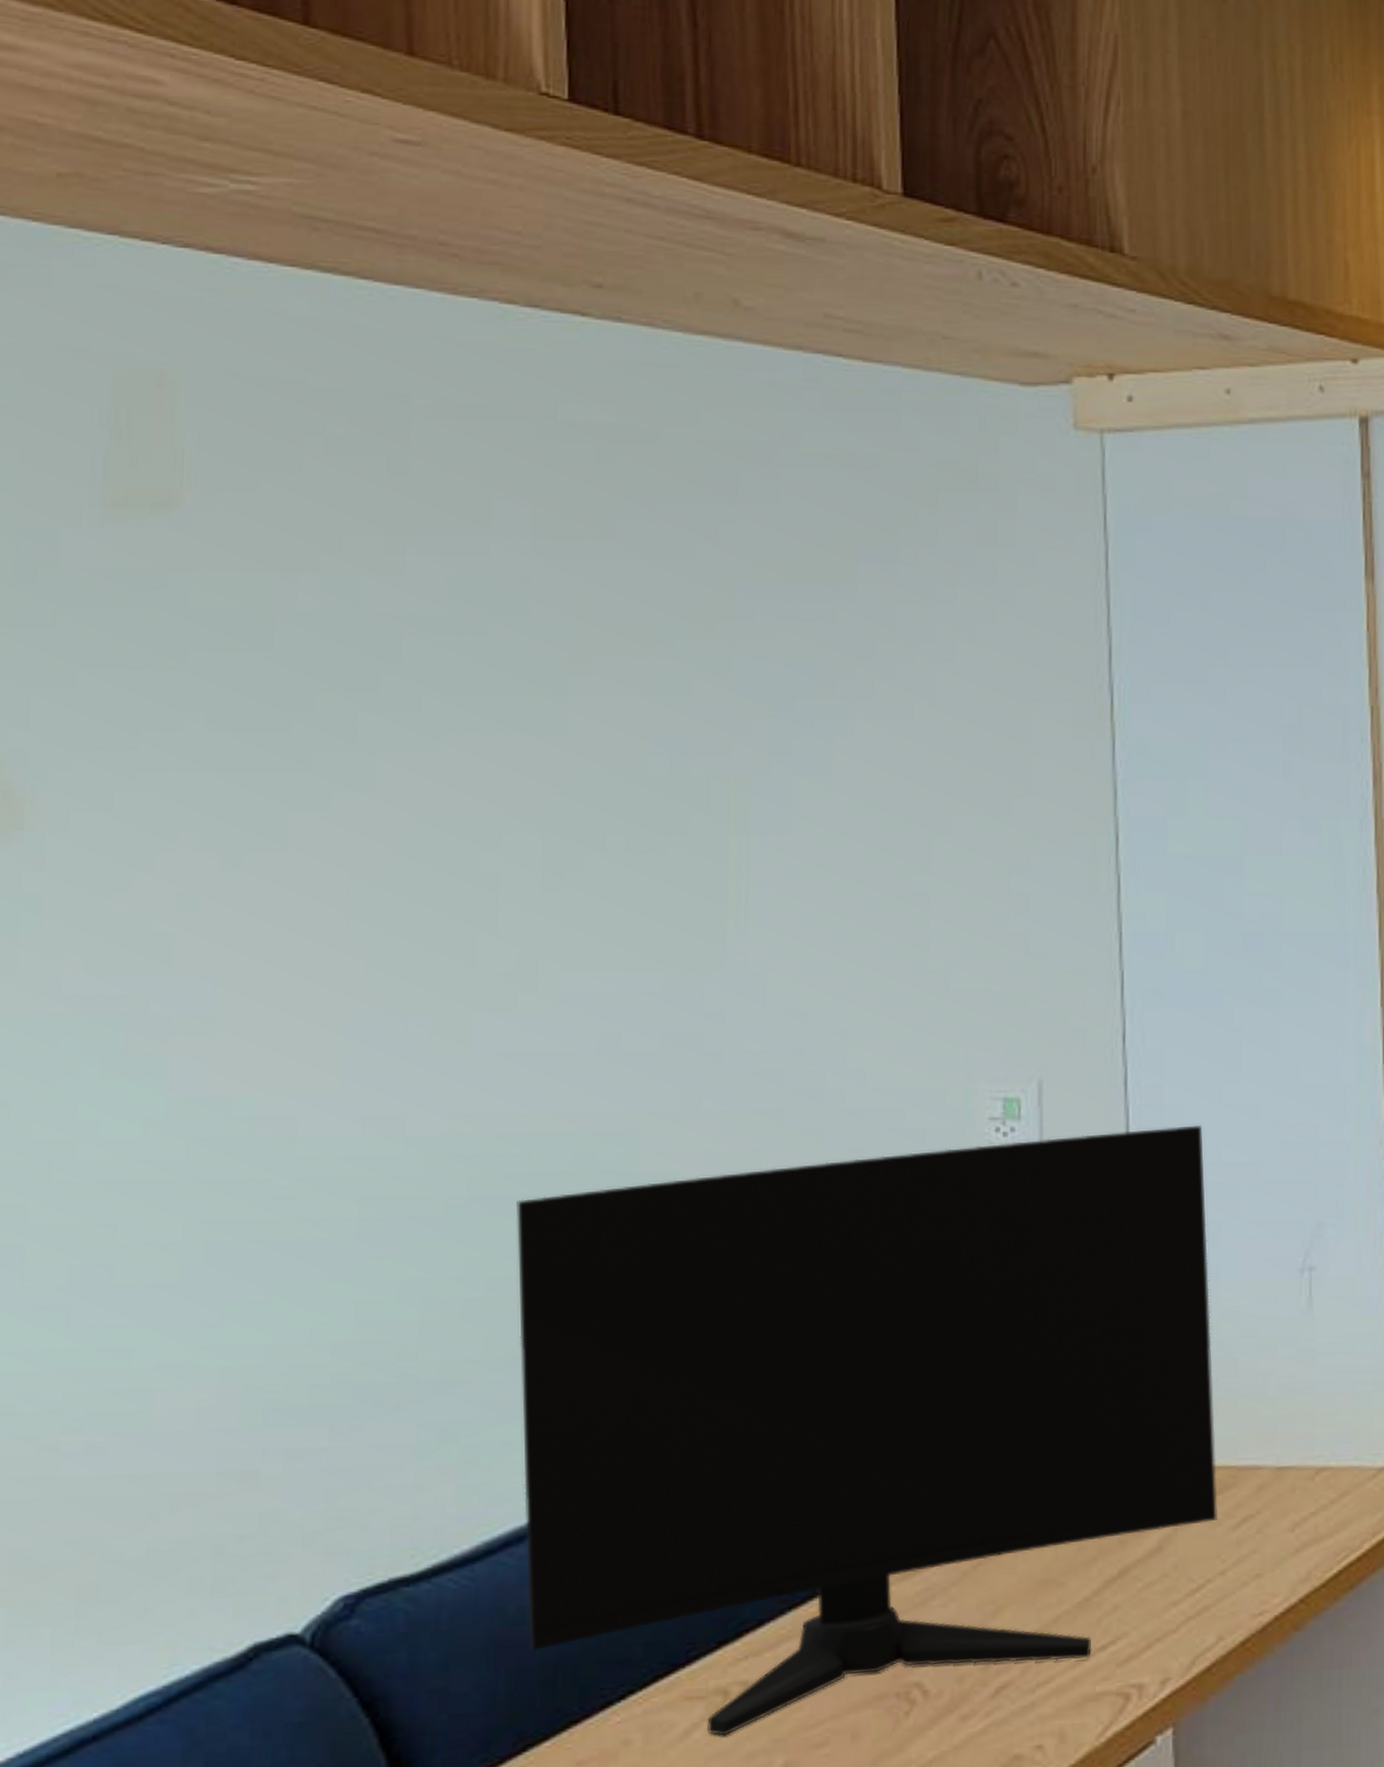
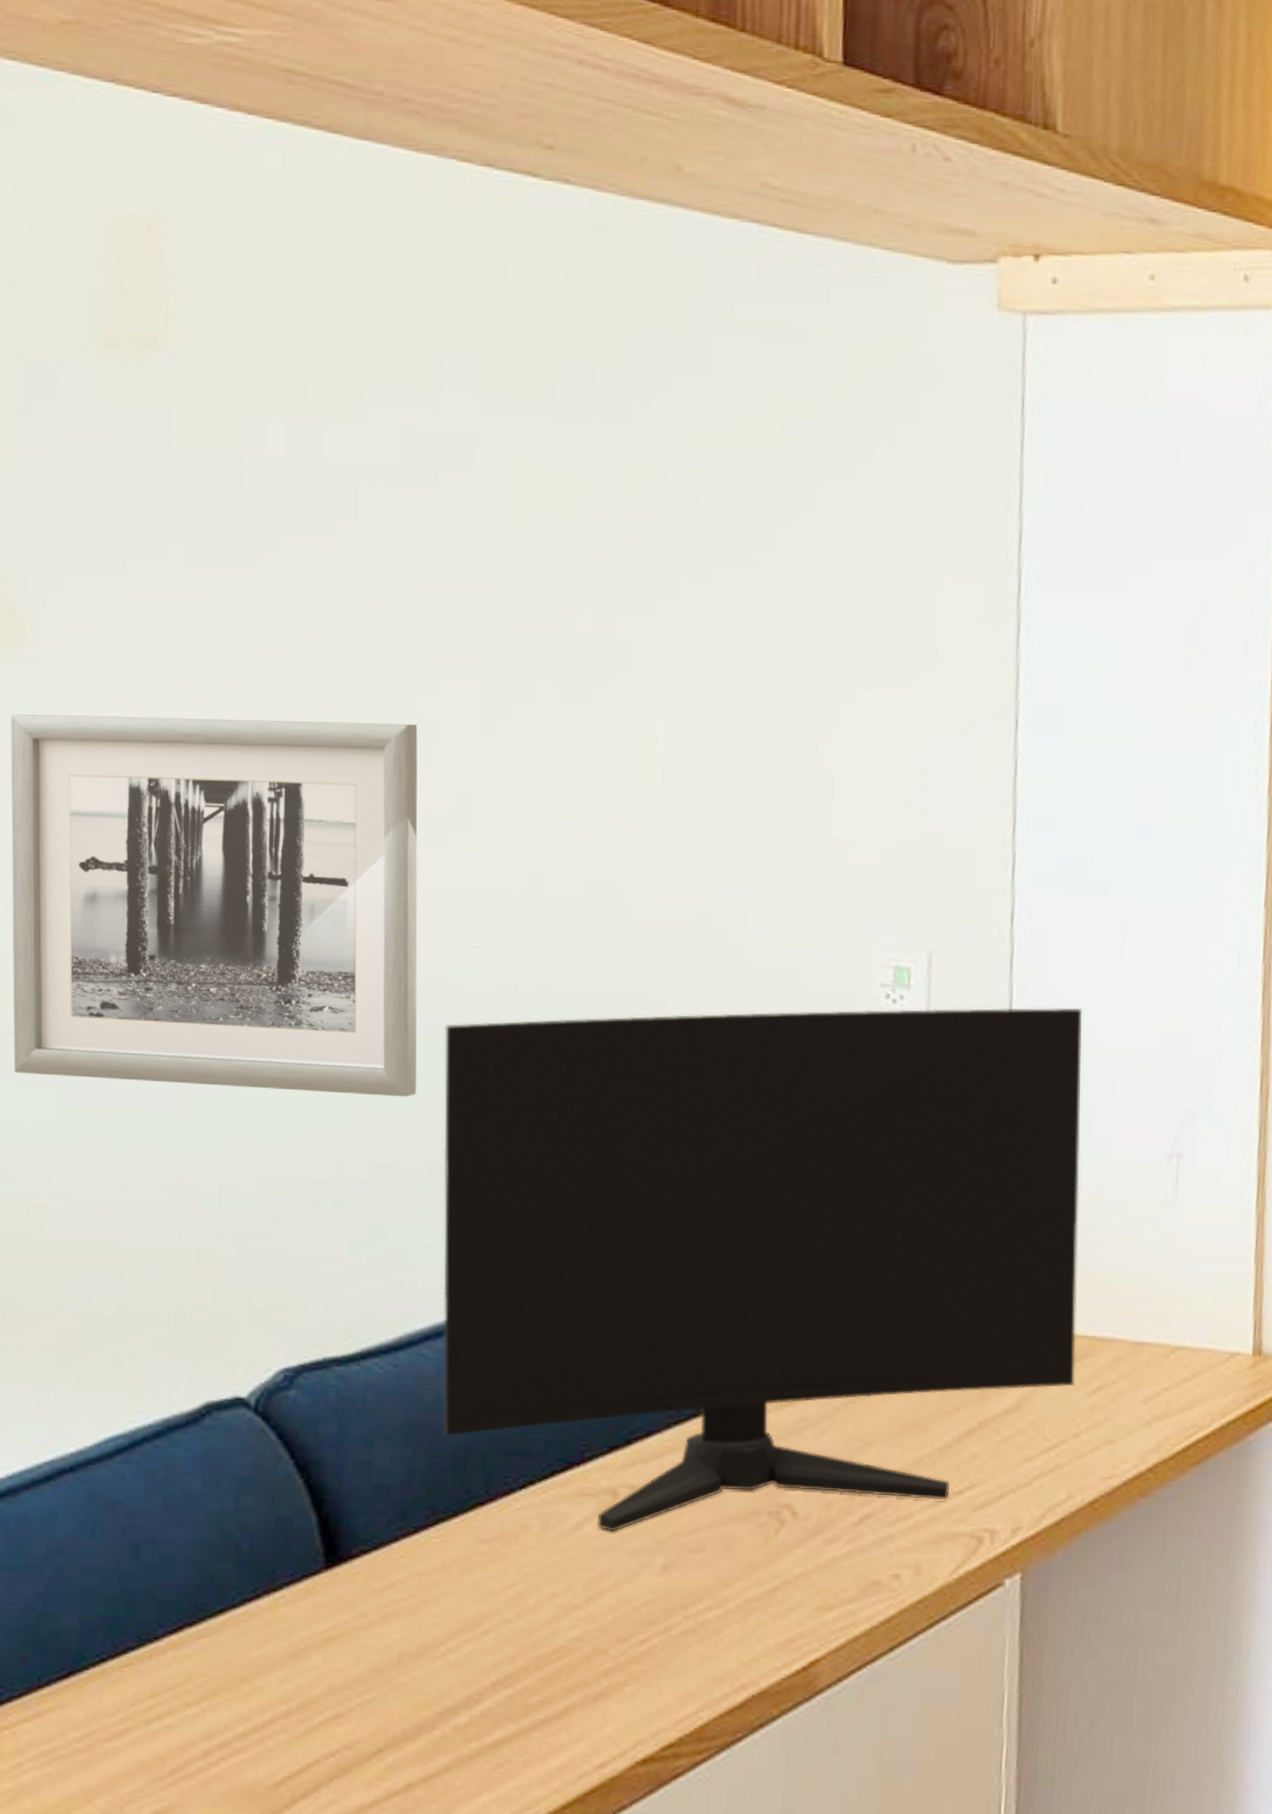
wall art: none [9,883,487,1297] -> present [10,714,418,1097]

